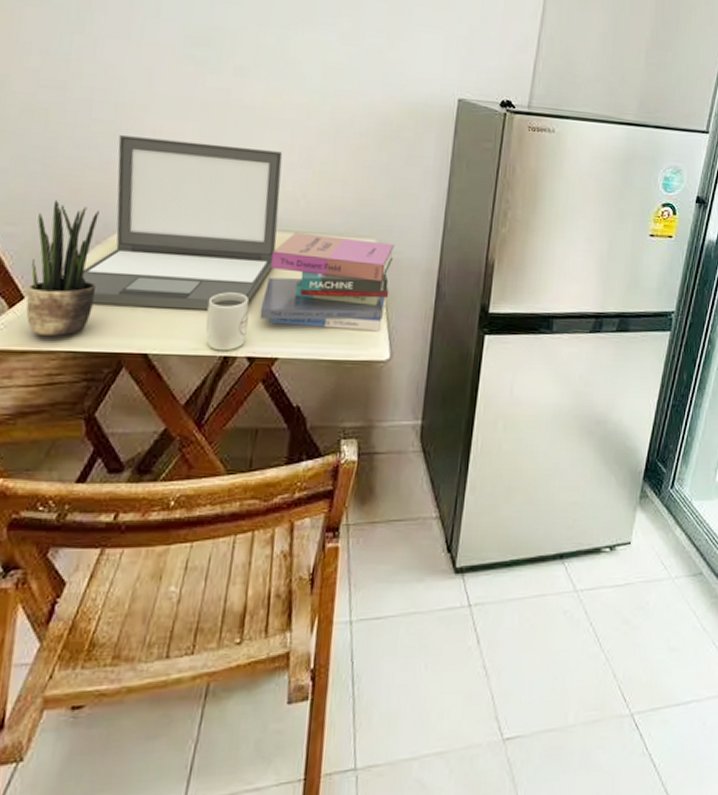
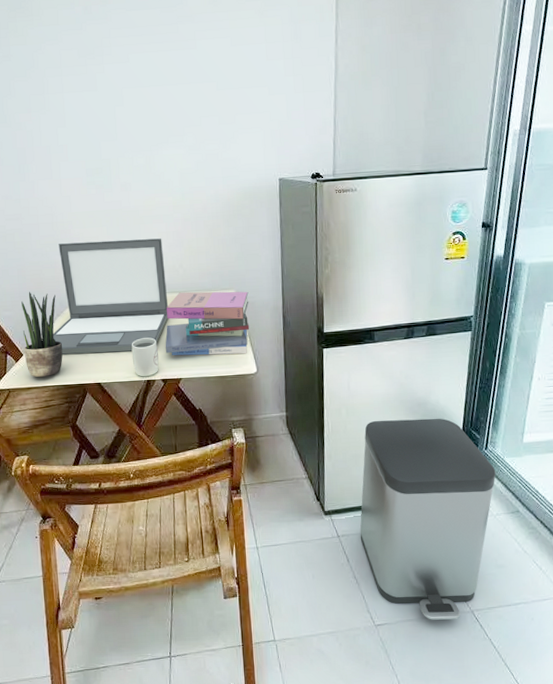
pedal bin: none [499,440,680,729] -> present [359,418,496,620]

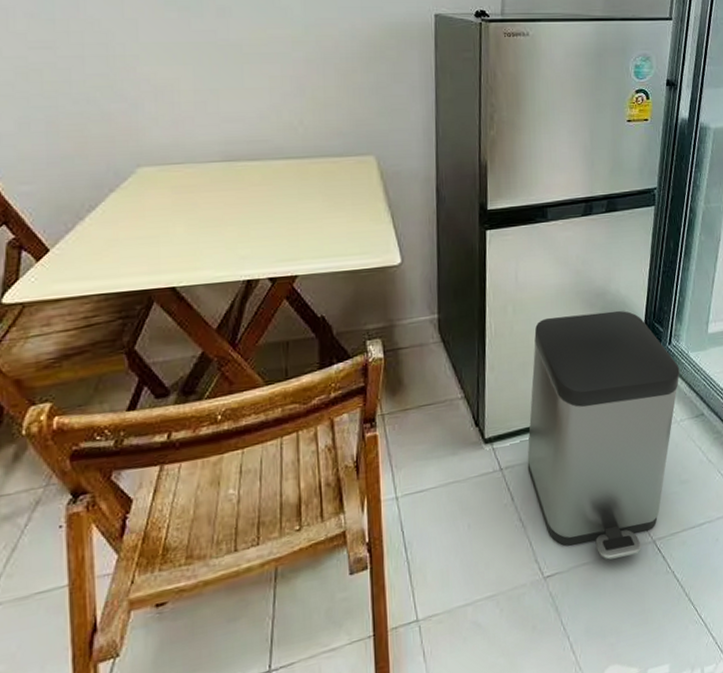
potted plant: present [21,291,63,377] -> none [50,155,116,283]
laptop: present [53,238,169,354] -> none [101,84,282,248]
mug: present [131,337,160,377] -> none [224,220,266,276]
books: present [165,291,250,356] -> none [275,157,393,246]

